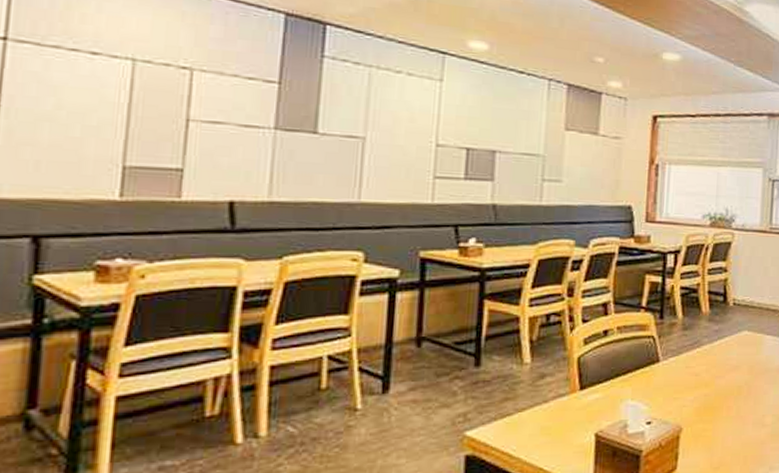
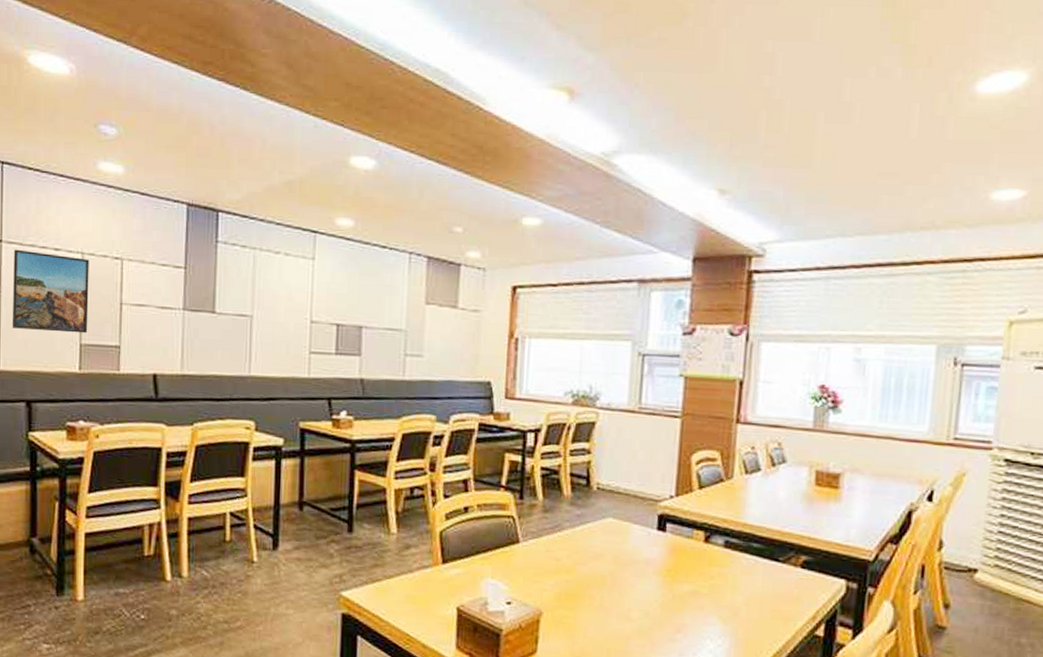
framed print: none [15,49,144,154] -> present [12,249,89,334]

